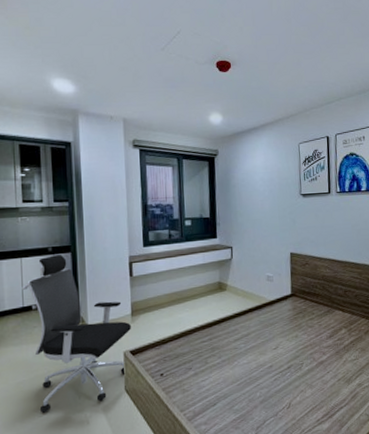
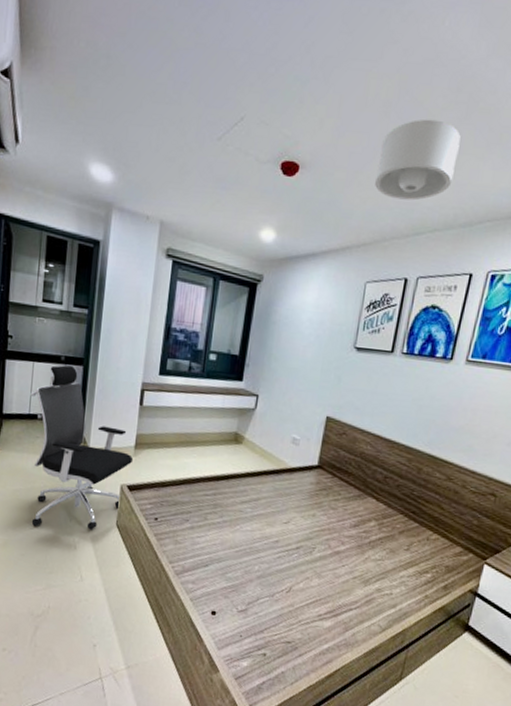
ceiling light: none [289,21,345,80] -> present [375,119,461,201]

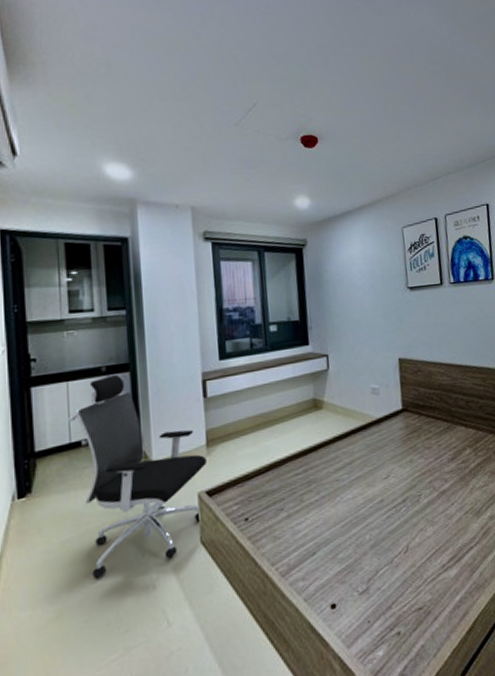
ceiling light: present [375,119,461,201] -> none [385,86,451,153]

